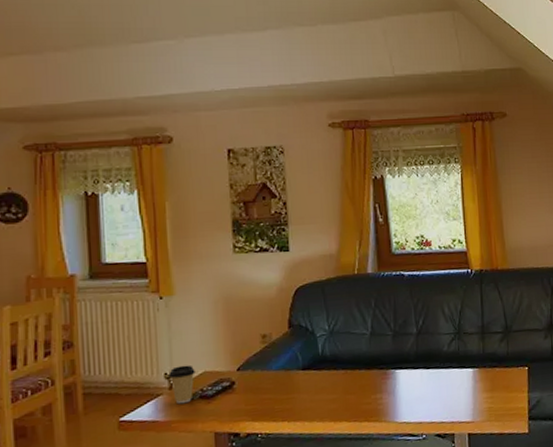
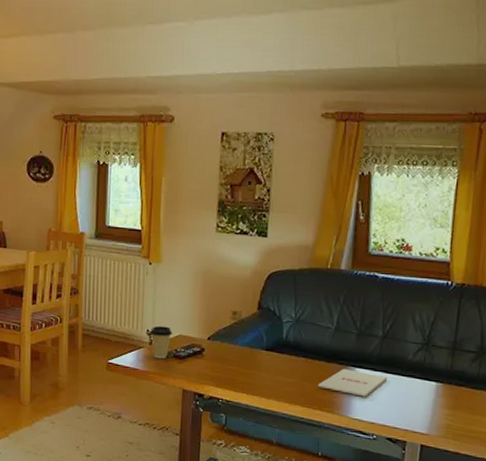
magazine: none [362,372,428,398] -> present [318,369,388,397]

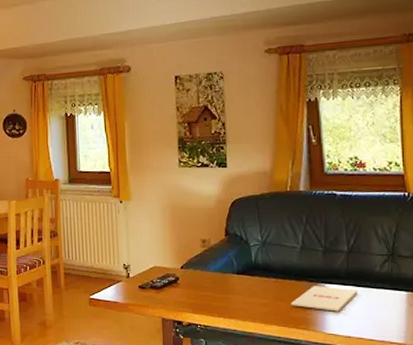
coffee cup: present [150,325,172,359] -> none [127,259,147,291]

